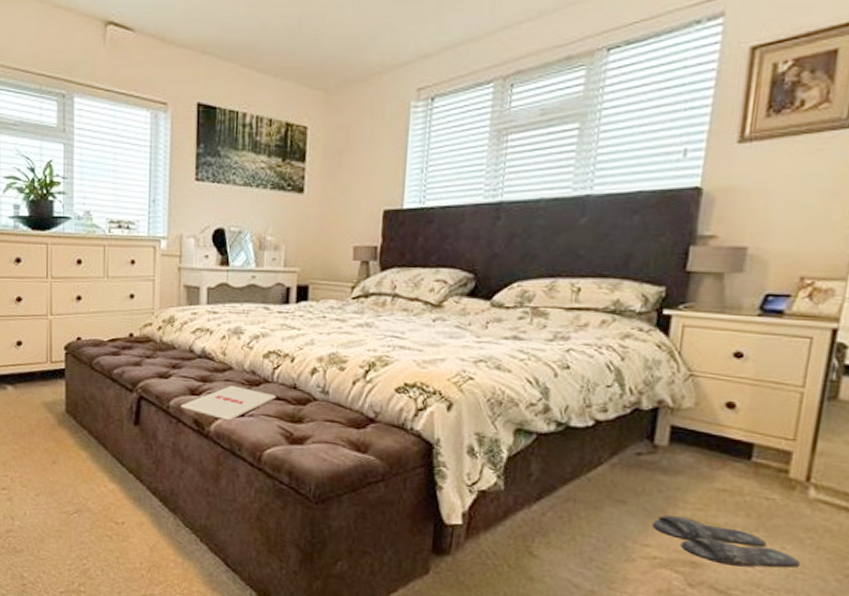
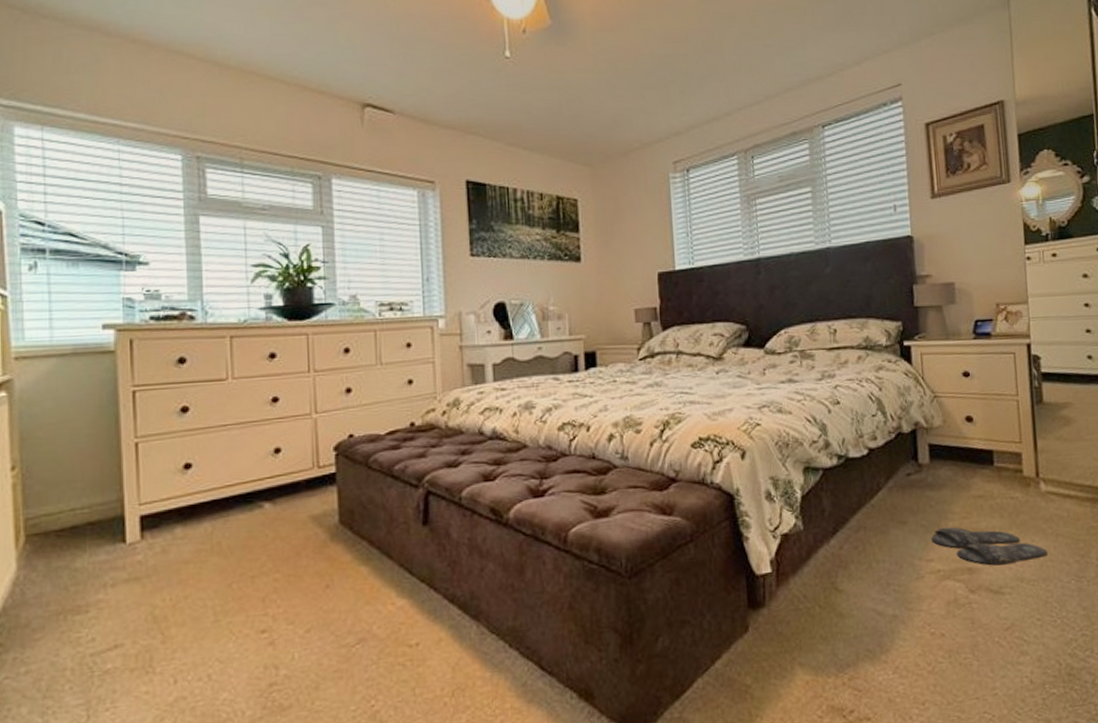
magazine: present [180,386,276,421] -> none [473,464,576,505]

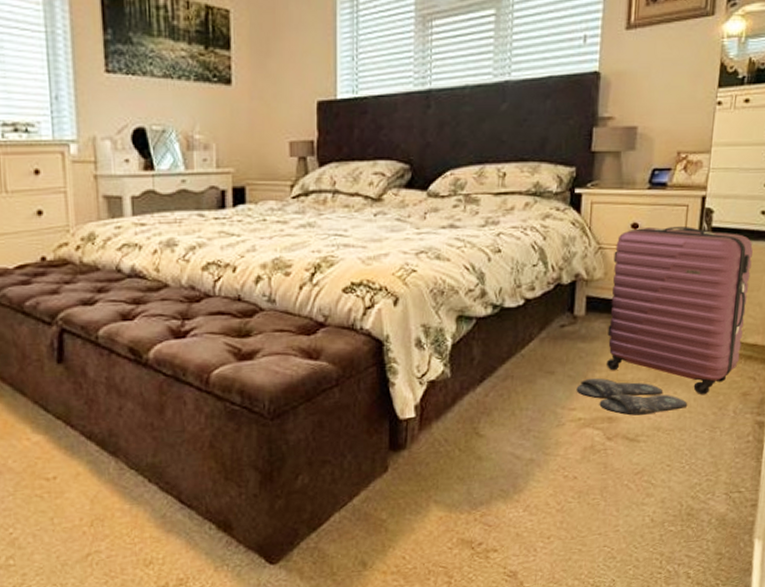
suitcase: none [949,373,1093,543] -> present [606,227,753,395]

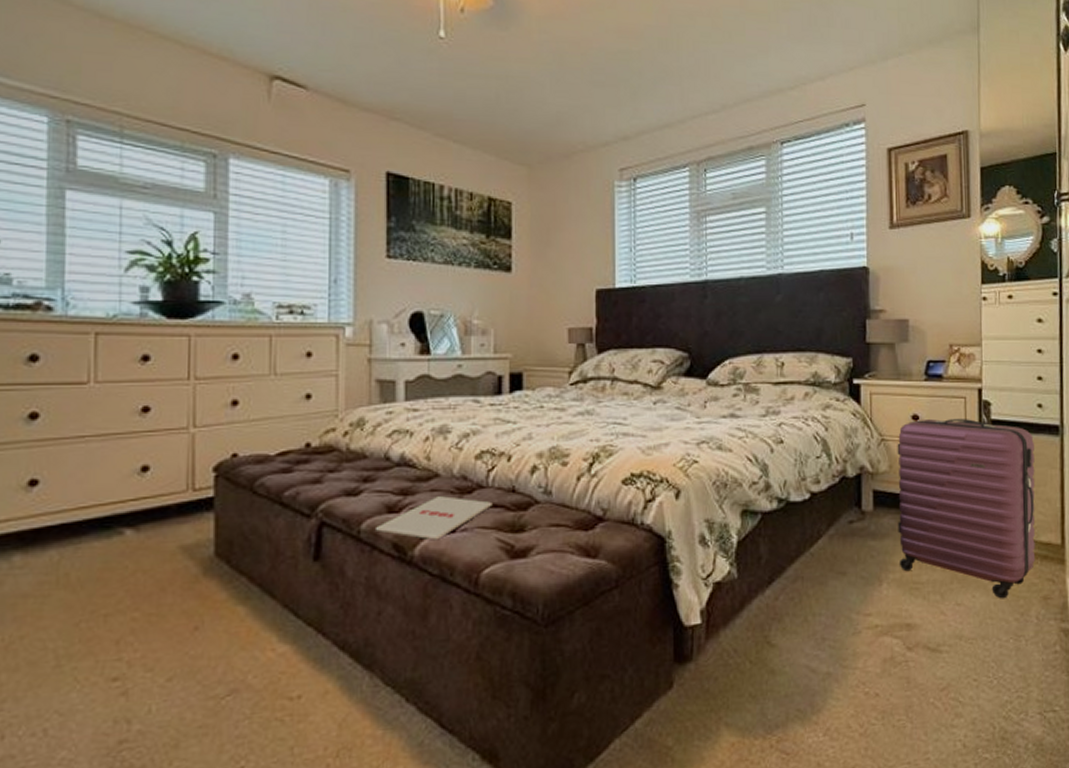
magazine: none [111,305,220,345] -> present [374,496,492,541]
slippers: present [576,378,687,416] -> none [870,579,987,622]

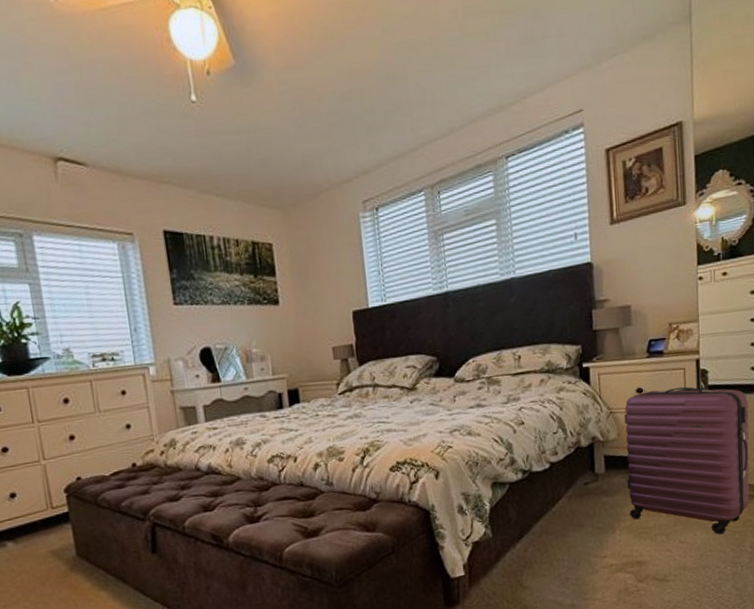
magazine: present [374,496,492,541] -> none [195,494,286,530]

